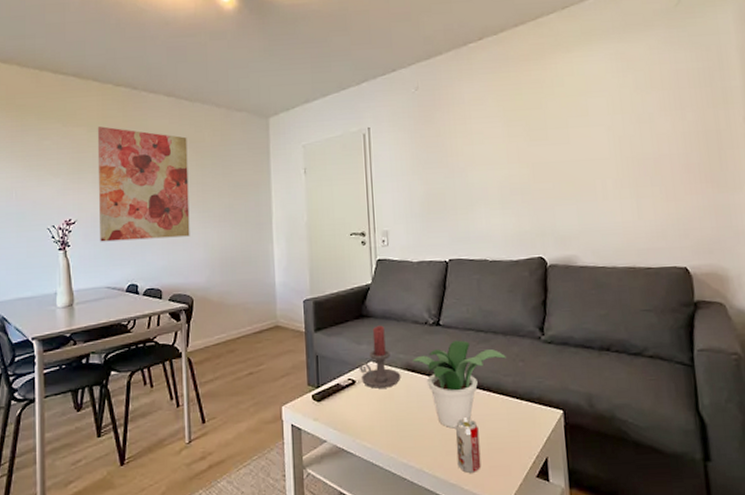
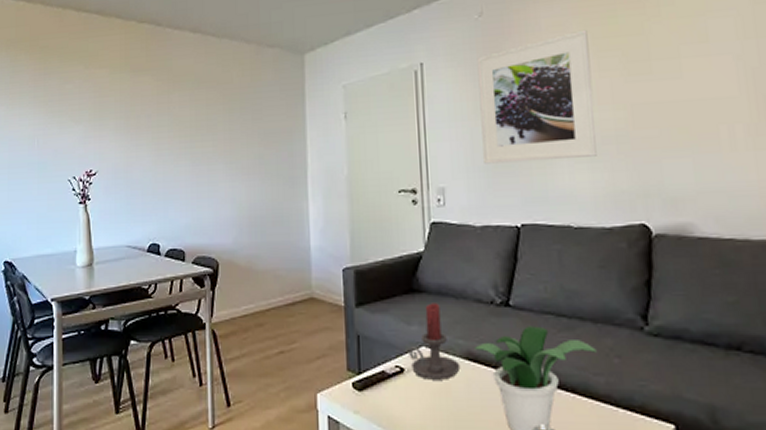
wall art: present [97,126,190,242] -> none [119,68,216,196]
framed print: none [414,103,507,211] -> present [477,29,597,164]

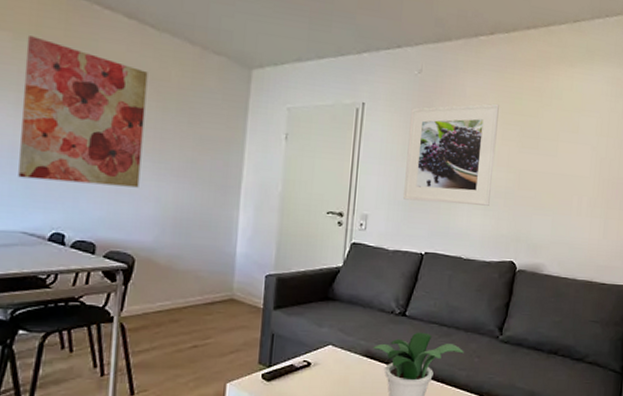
wall art: none [119,68,216,196] -> present [18,36,148,188]
candle holder: present [409,303,461,380] -> none [317,310,359,373]

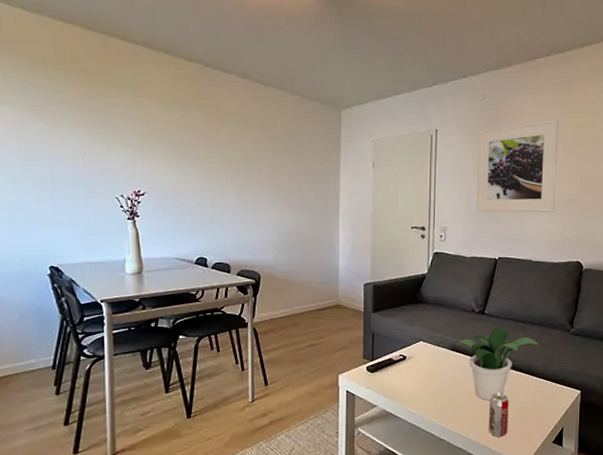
wall art: present [18,36,148,188] -> none [168,101,259,217]

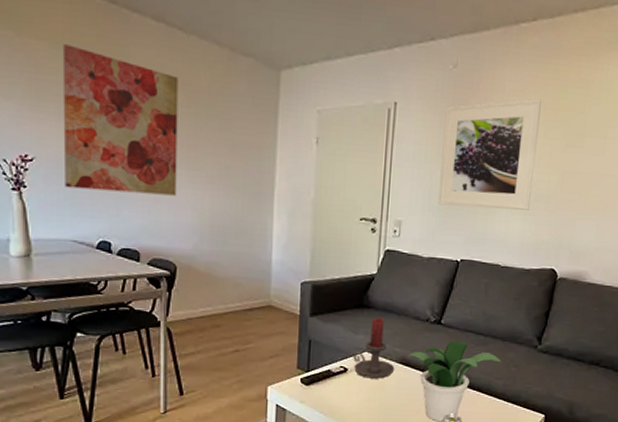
wall art: none [168,101,259,217] -> present [62,44,179,196]
candle holder: none [411,310,447,364] -> present [353,317,395,379]

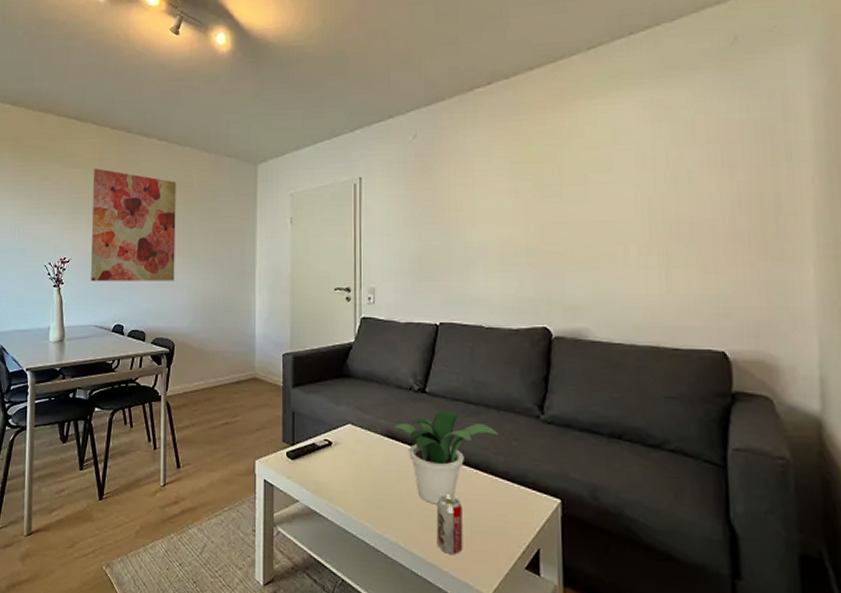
candle holder: present [353,317,395,379] -> none [337,387,381,453]
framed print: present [438,98,542,210] -> none [409,155,509,269]

